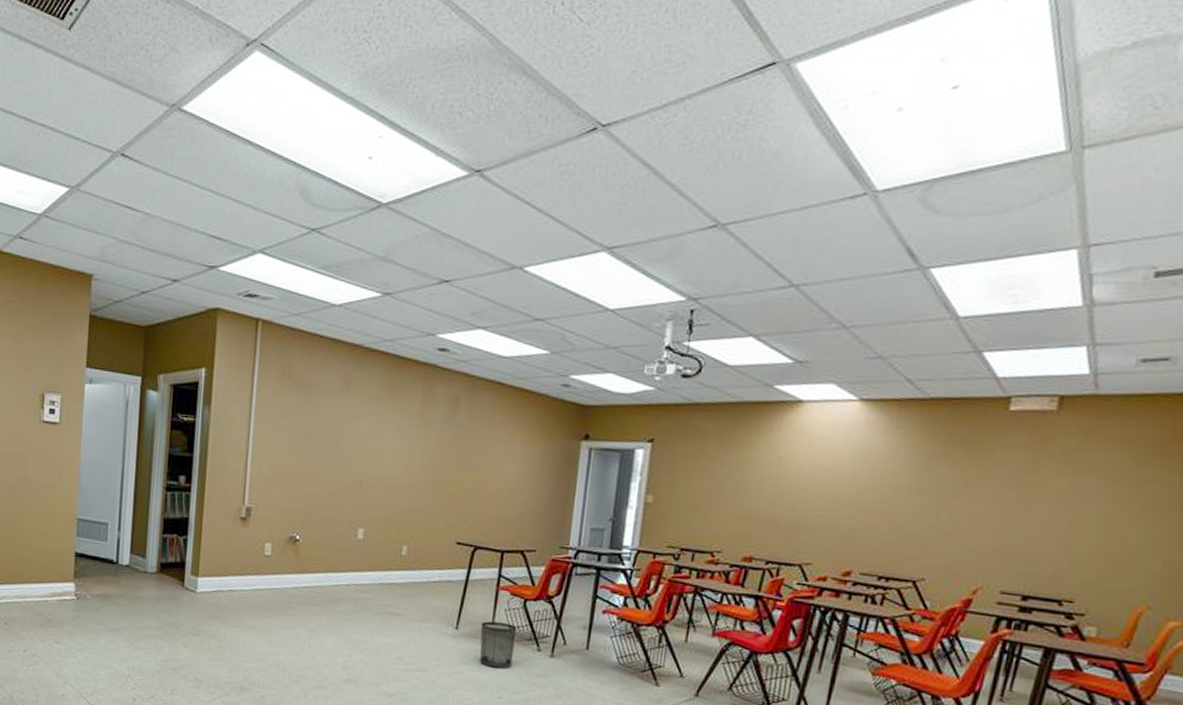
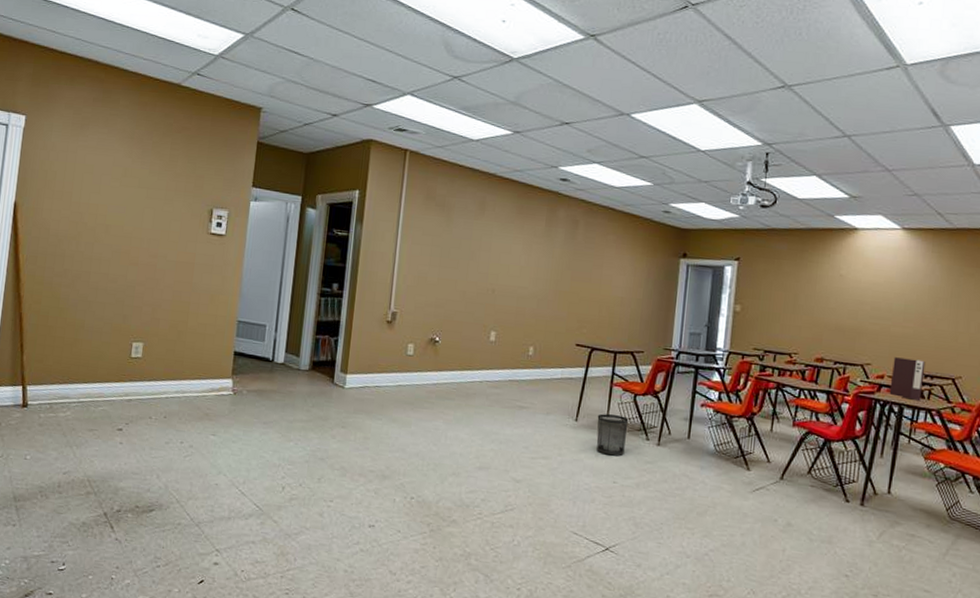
binder: none [832,555,881,607] -> present [889,357,926,401]

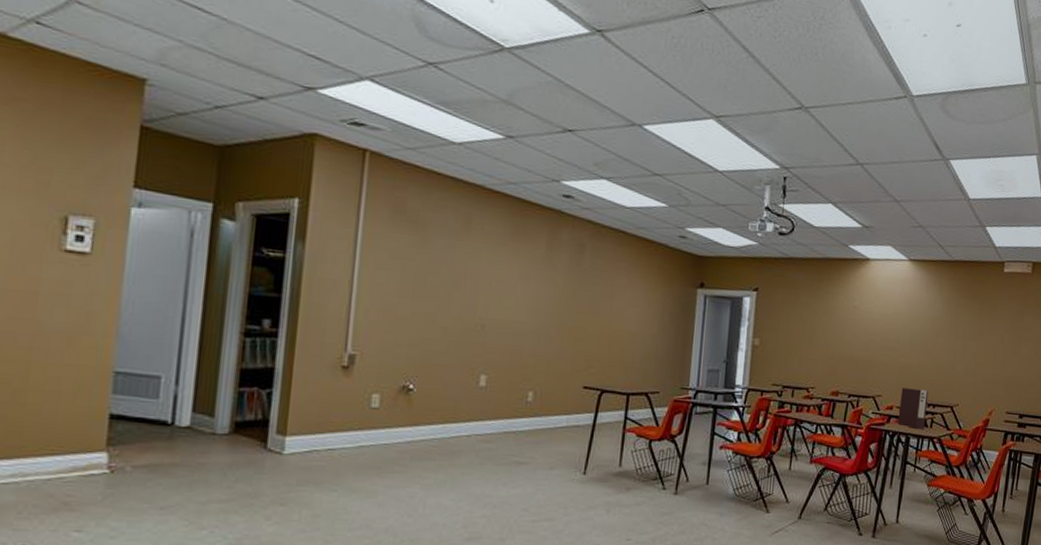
waste bin: present [596,414,629,456] -> none [607,464,643,510]

